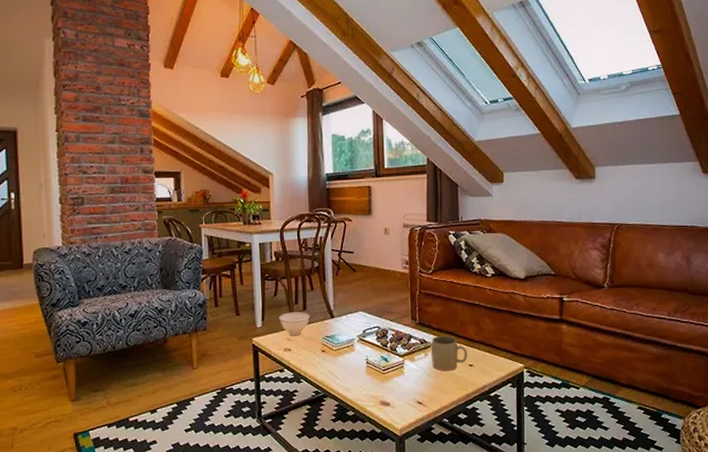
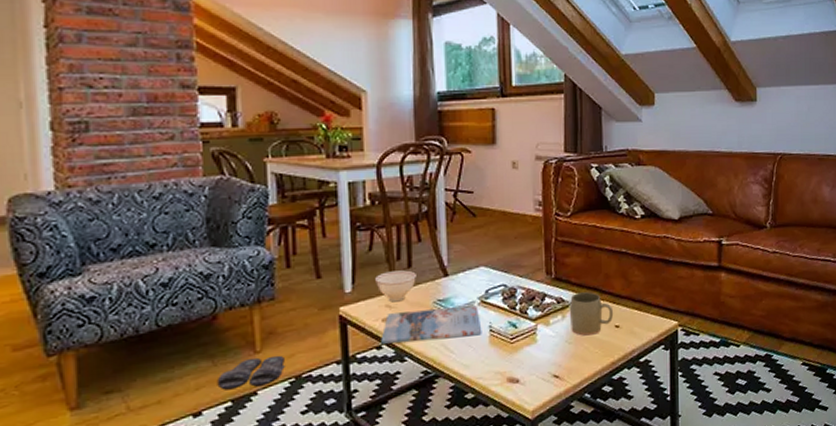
slippers: none [167,371,215,395] -> present [217,355,286,390]
magazine: none [283,342,361,368] -> present [381,305,482,344]

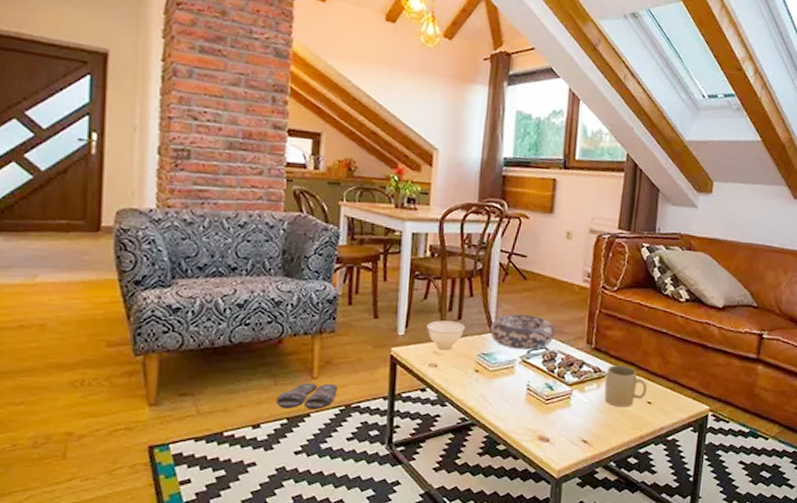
magazine: present [381,305,482,344] -> none [425,360,520,392]
decorative bowl: none [443,252,512,291] -> present [490,314,555,350]

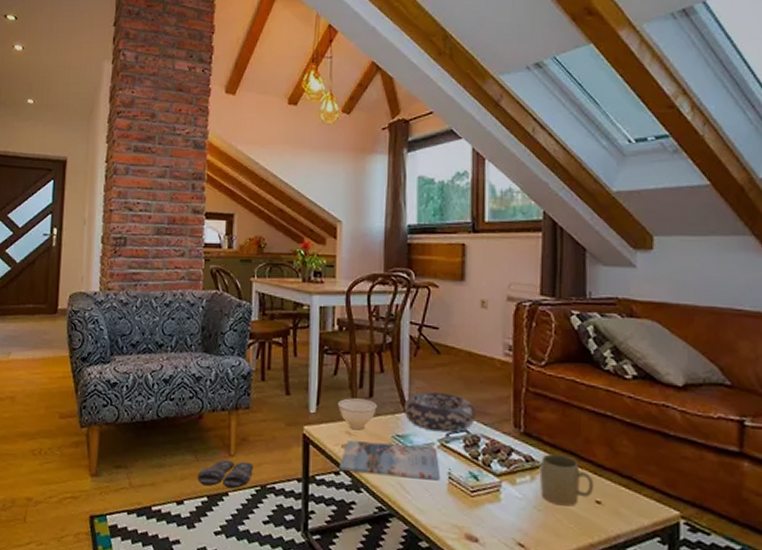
magazine: none [425,360,520,392] -> present [339,440,441,481]

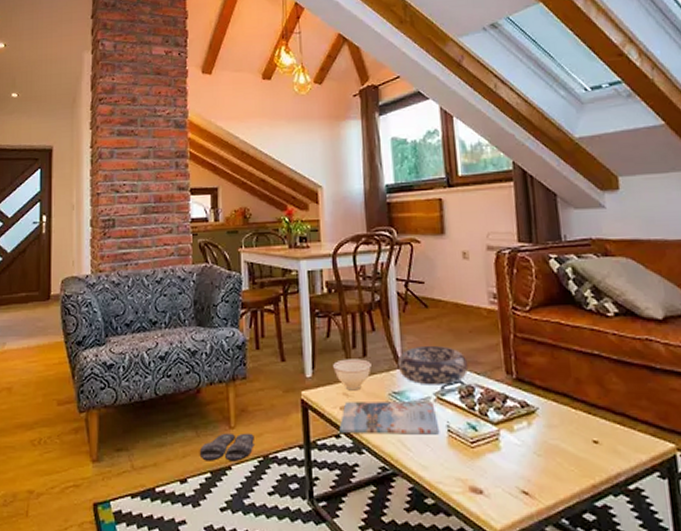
mug: present [539,454,595,506] -> none [535,398,590,449]

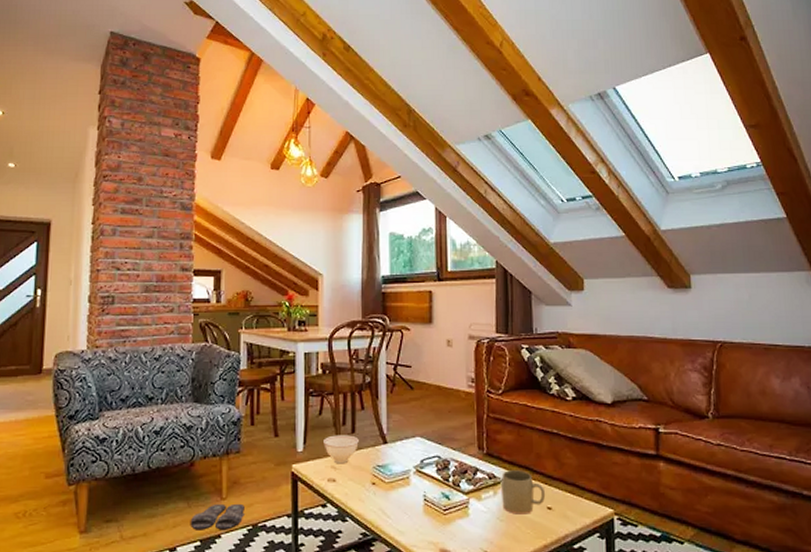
magazine: present [339,402,440,435] -> none [326,474,417,504]
decorative bowl: present [397,345,469,385] -> none [383,423,446,459]
mug: none [535,398,590,449] -> present [500,470,546,515]

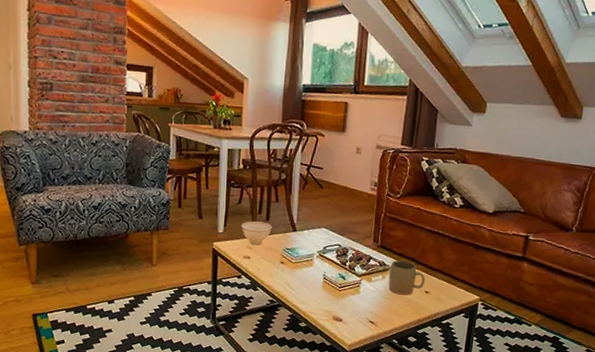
slippers: present [190,503,246,530] -> none [125,269,173,290]

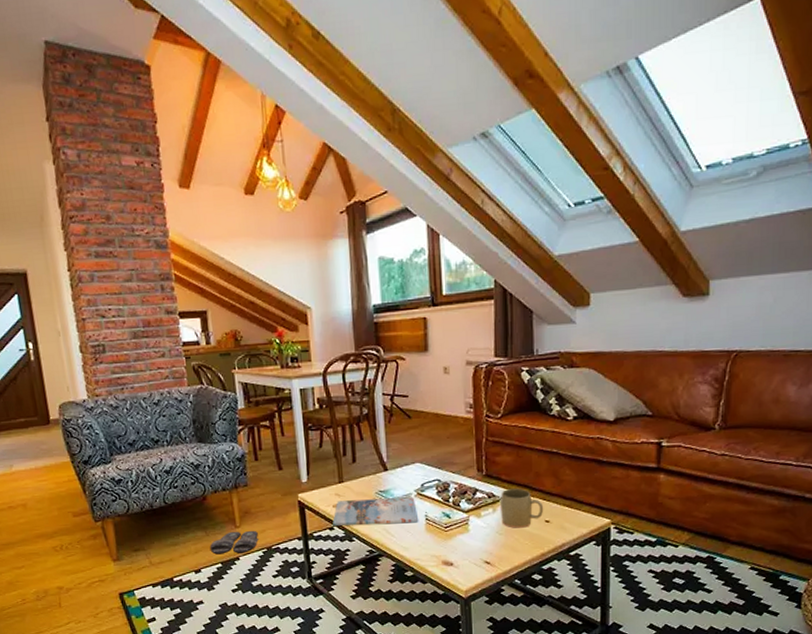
slippers: none [125,269,173,290] -> present [209,530,260,555]
bowl: present [241,221,272,245] -> none [326,465,360,492]
magazine: none [241,253,318,280] -> present [333,497,419,526]

